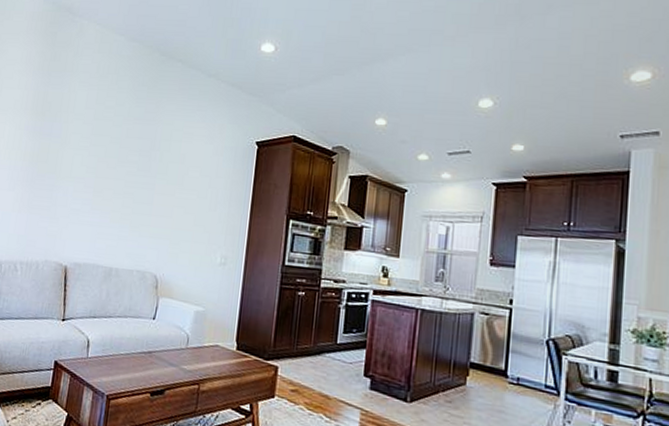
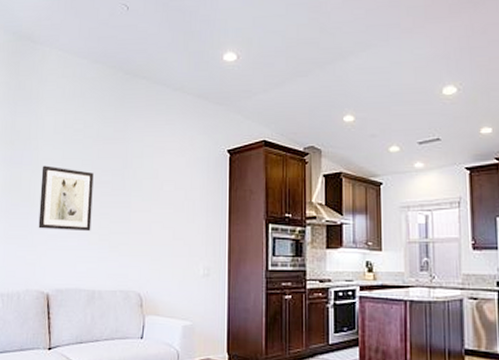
wall art: none [62,139,121,209] -> present [38,165,94,232]

